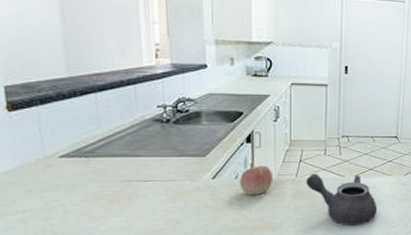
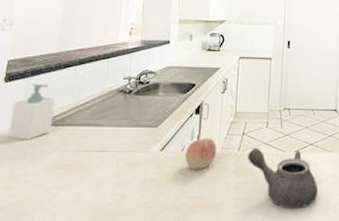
soap bottle: none [27,112,82,173] -> present [8,83,56,140]

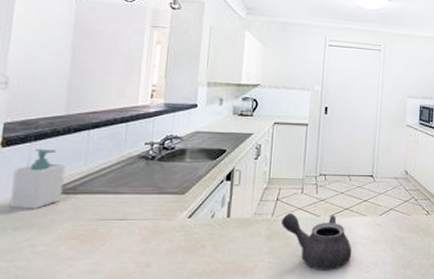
apple: present [185,138,217,169] -> none [215,204,250,235]

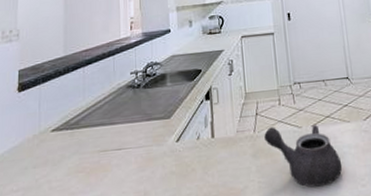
soap bottle: present [10,148,66,210] -> none [28,89,68,148]

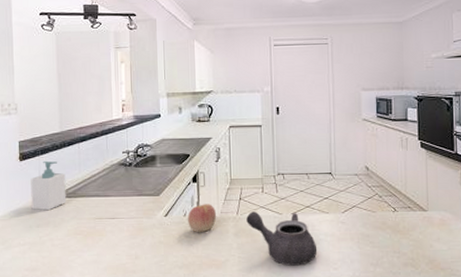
soap bottle: none [28,89,68,148] -> present [30,160,67,211]
apple: none [201,122,233,157] -> present [188,204,217,232]

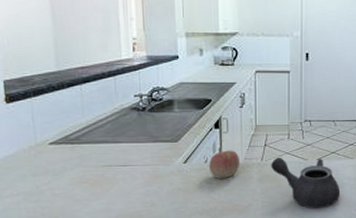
soap bottle: present [30,160,67,211] -> none [21,103,68,158]

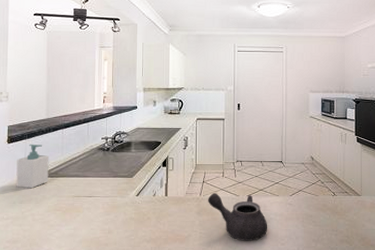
soap bottle: none [21,103,68,158] -> present [16,143,49,189]
apple: present [209,150,240,178] -> none [157,185,183,210]

